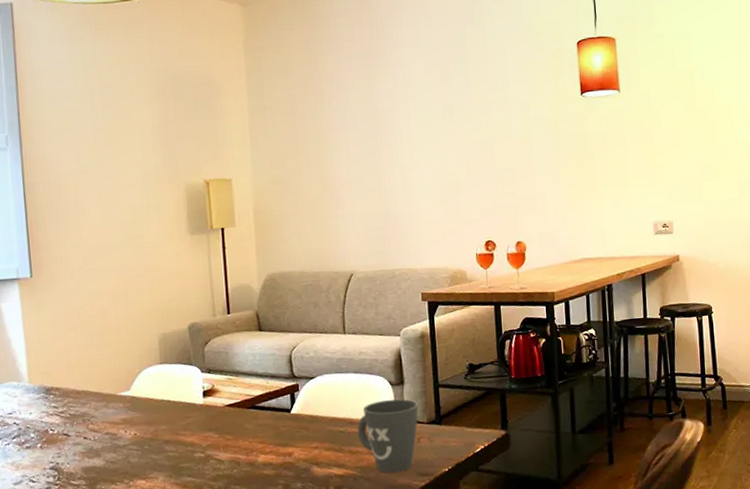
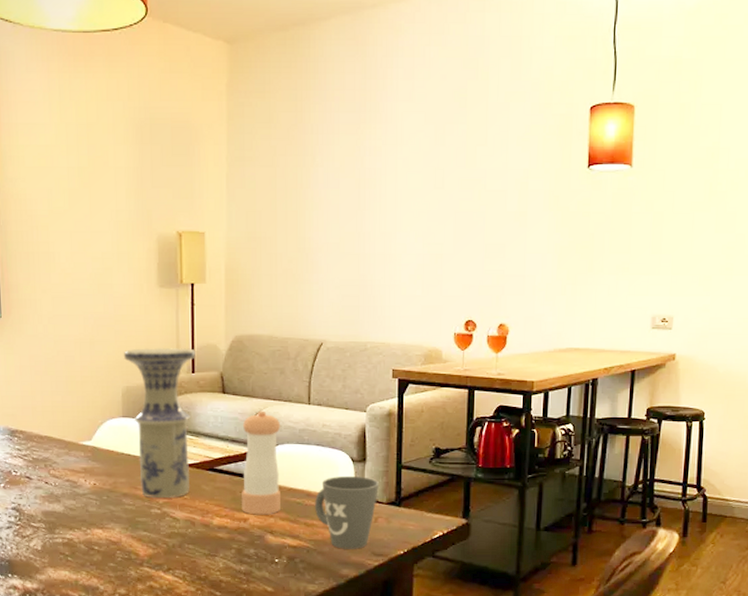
vase: none [157,290,233,442] -> present [123,348,195,499]
pepper shaker: none [280,344,324,448] -> present [242,410,281,515]

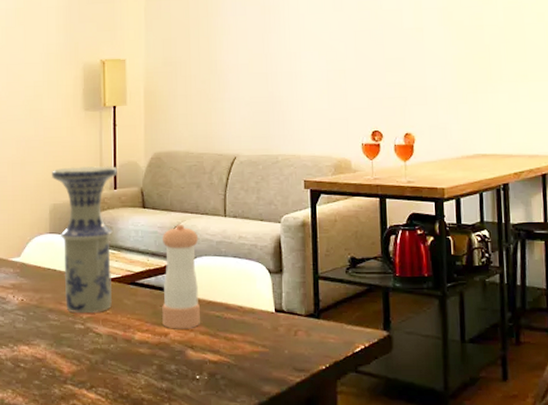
mug: present [314,475,379,549] -> none [233,287,297,364]

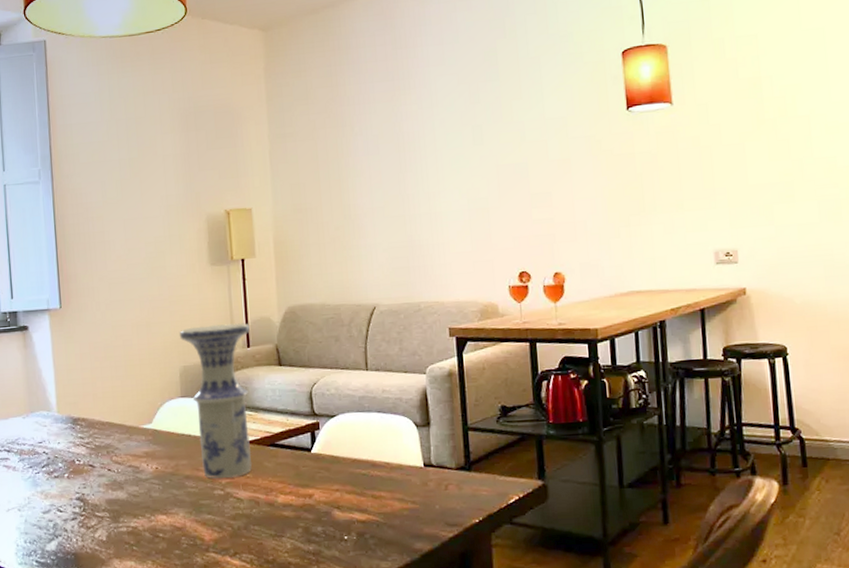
pepper shaker: present [161,224,200,329] -> none [300,380,346,490]

